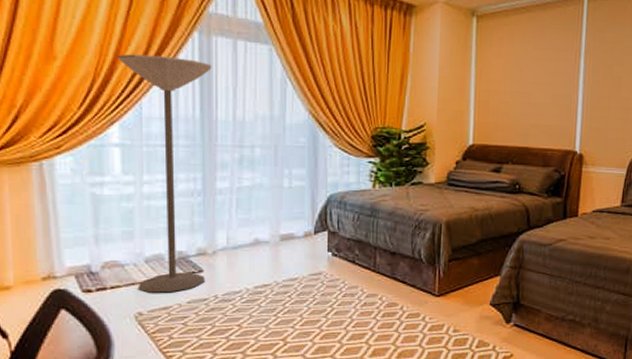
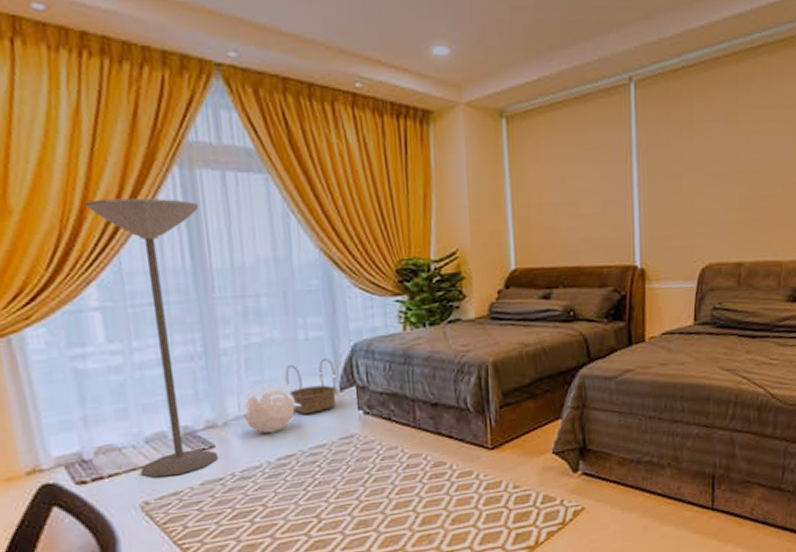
pouf: none [225,217,280,265] -> present [237,377,301,434]
basket: none [269,205,312,251] -> present [285,358,337,414]

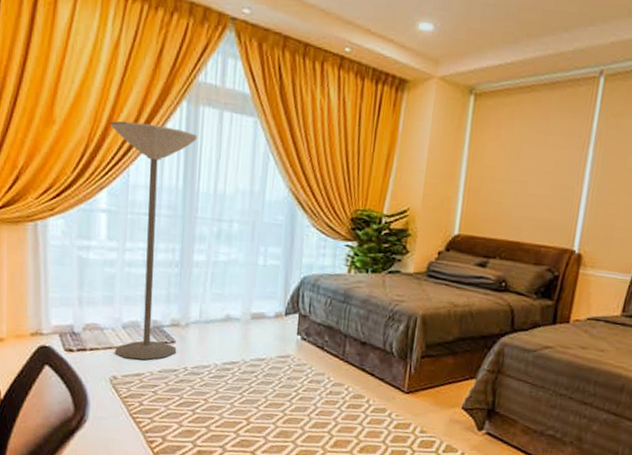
pouf: present [237,377,301,434] -> none [198,294,250,341]
basket: present [285,358,337,414] -> none [241,284,284,331]

